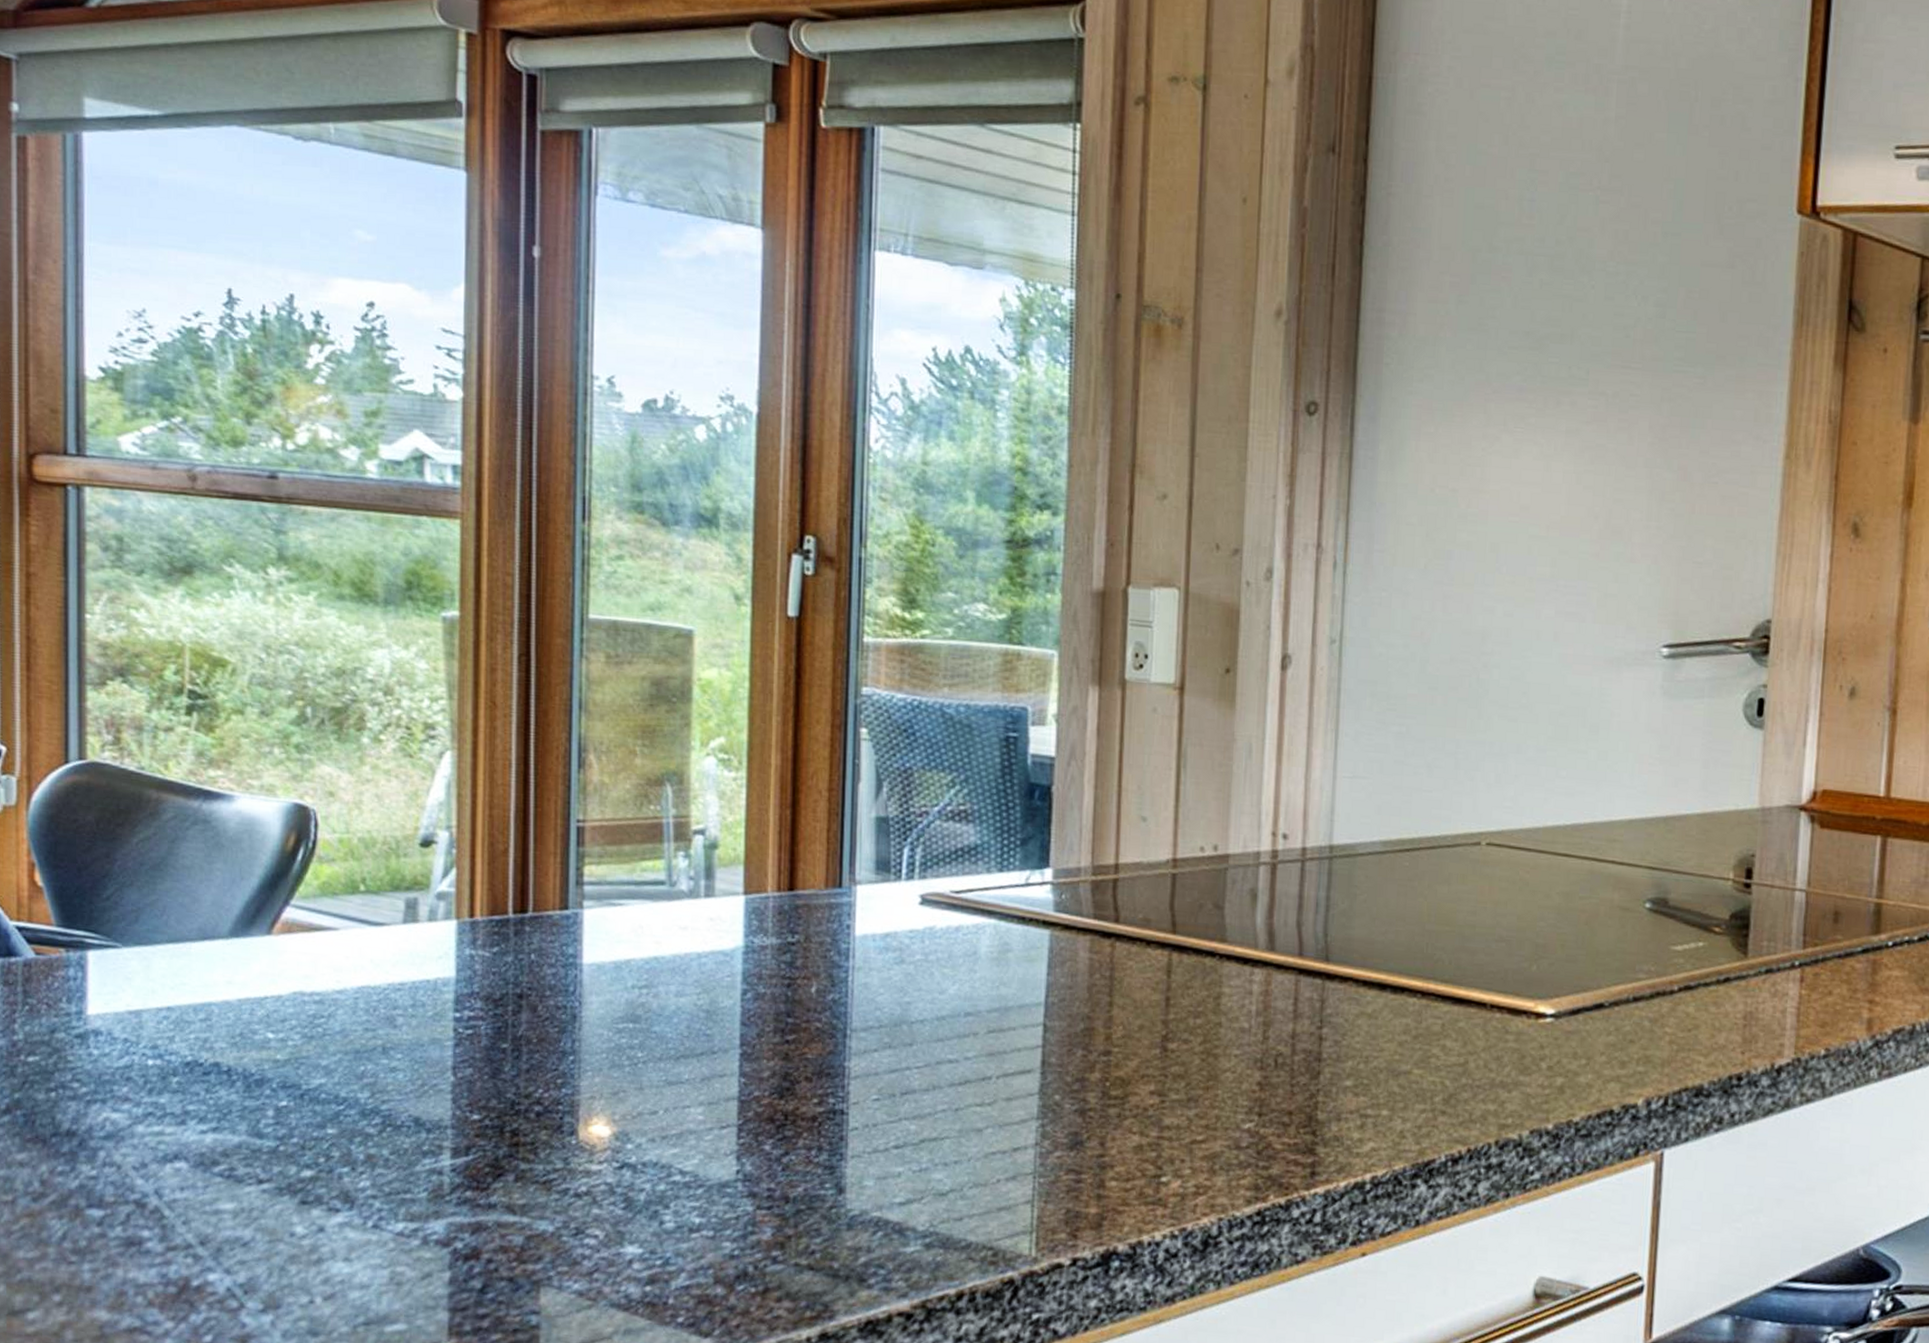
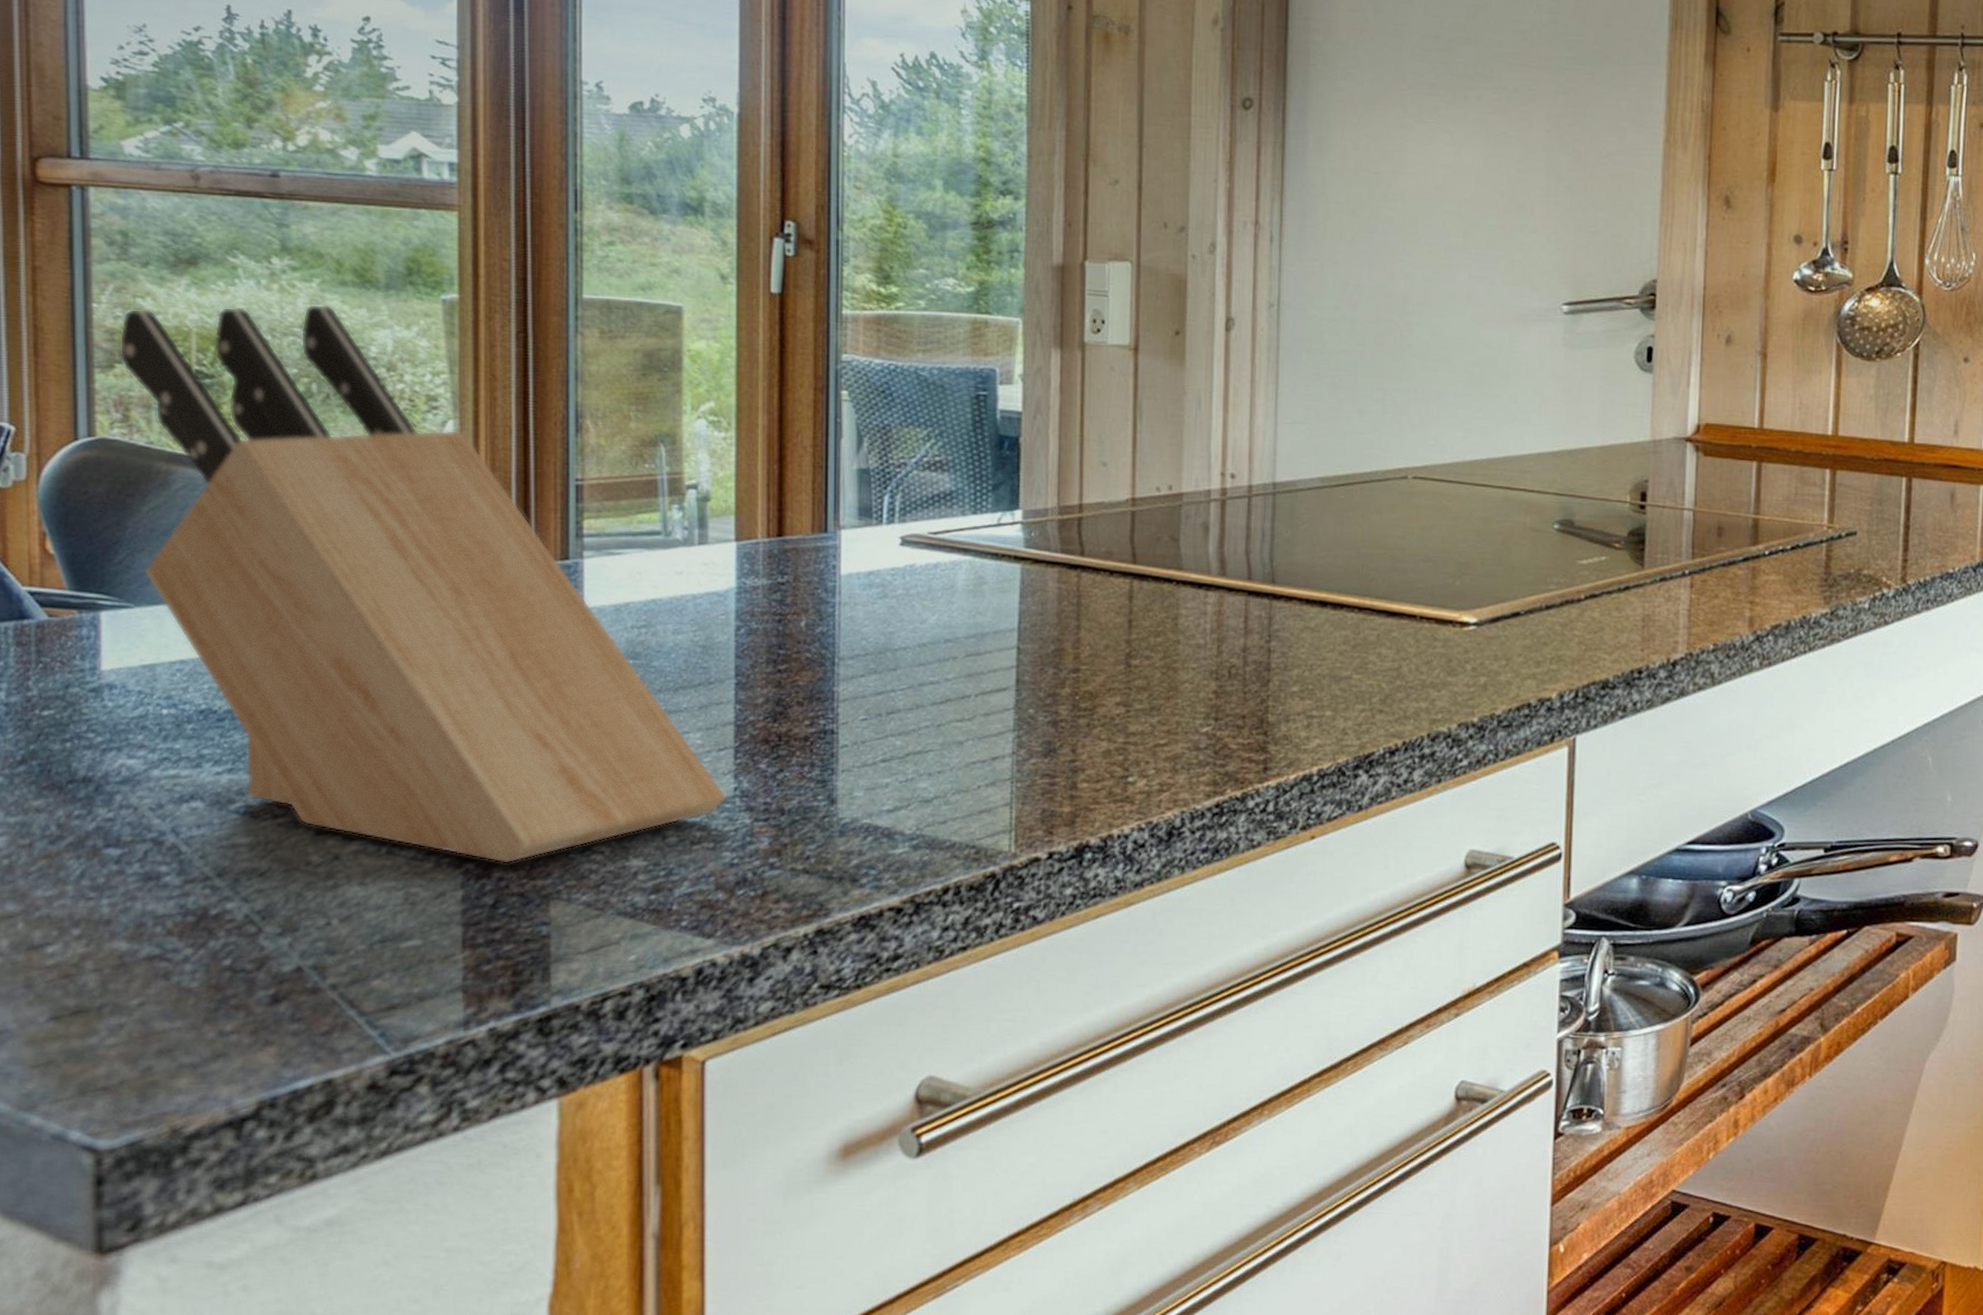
knife block: none [112,619,729,1245] -> present [119,303,727,864]

